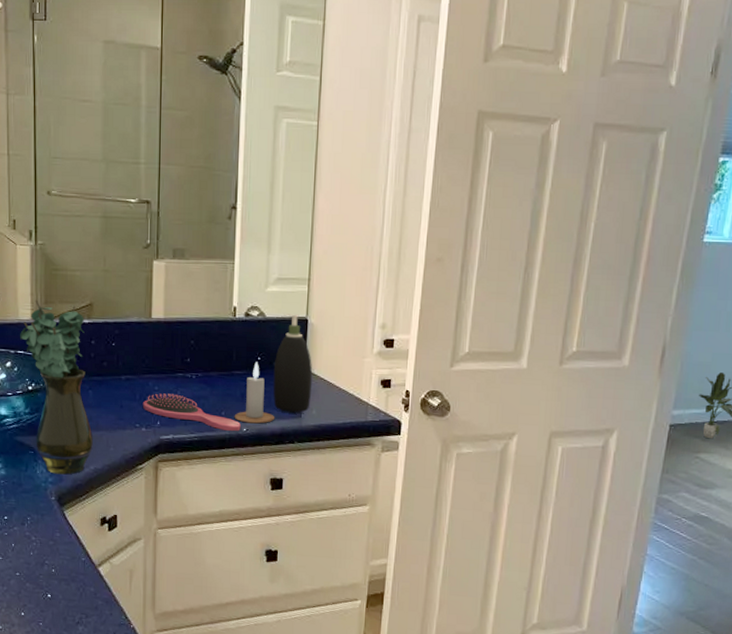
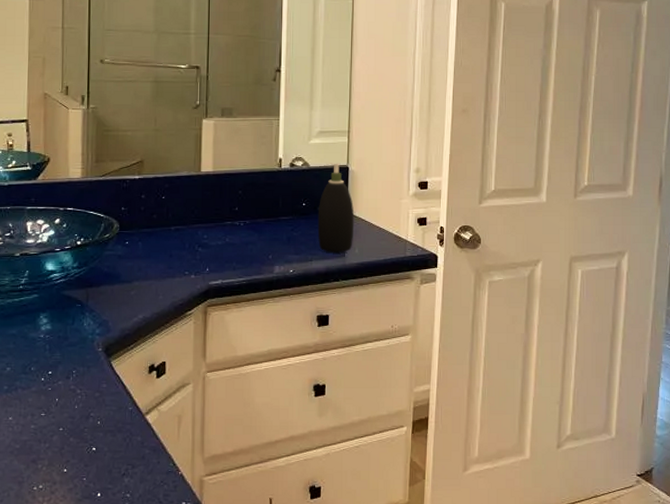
vase: present [20,299,93,475] -> none [70,159,142,325]
hairbrush: present [142,393,241,432] -> none [191,241,288,274]
candle: present [234,362,274,424] -> none [281,207,319,265]

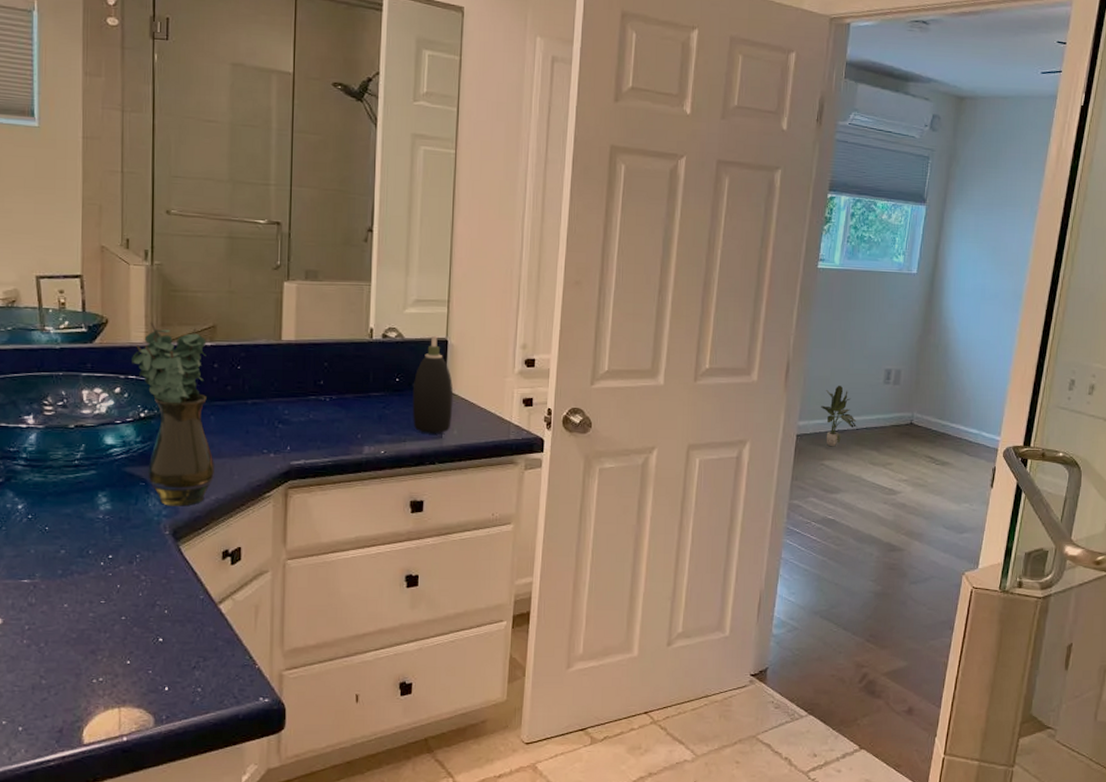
vase: none [70,159,142,325] -> present [132,322,214,506]

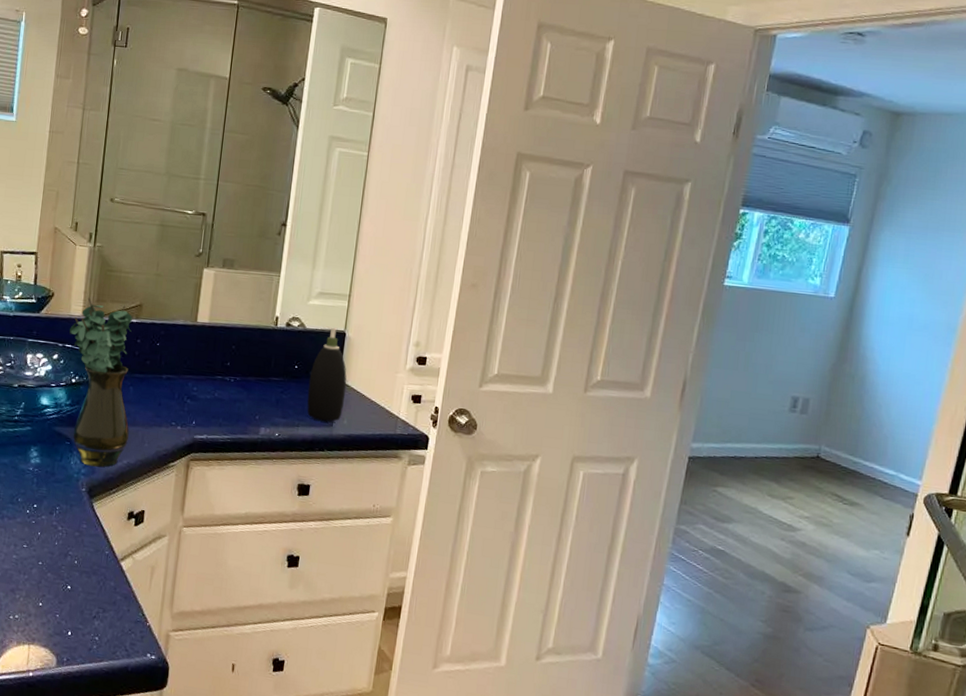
potted plant: present [821,386,858,447] -> none [717,409,757,474]

